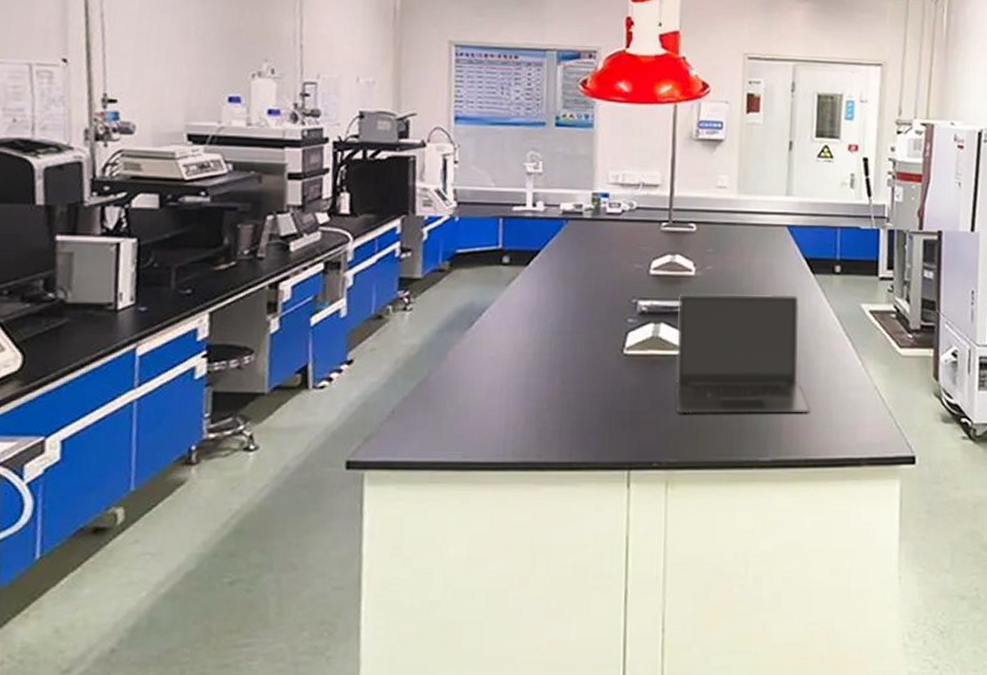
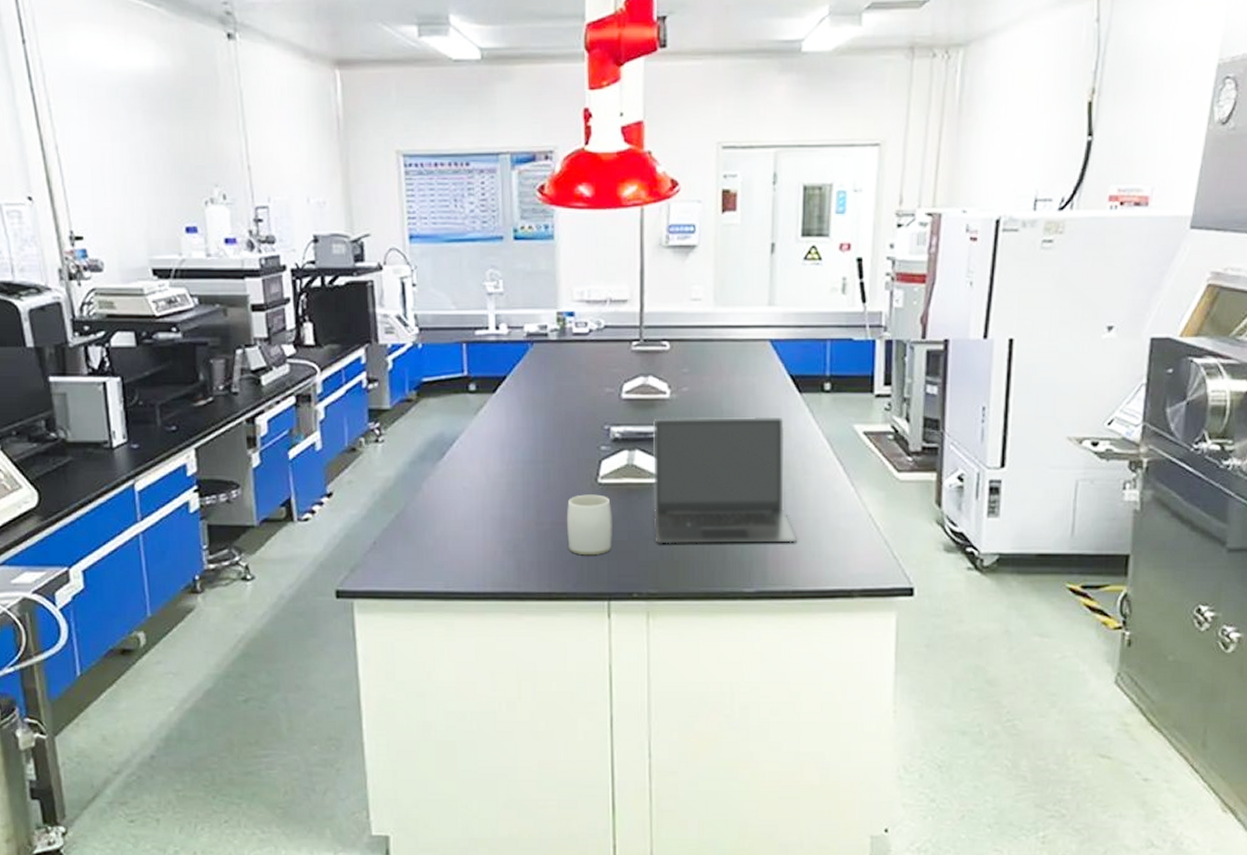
mug: none [590,365,636,425] -> present [566,494,612,556]

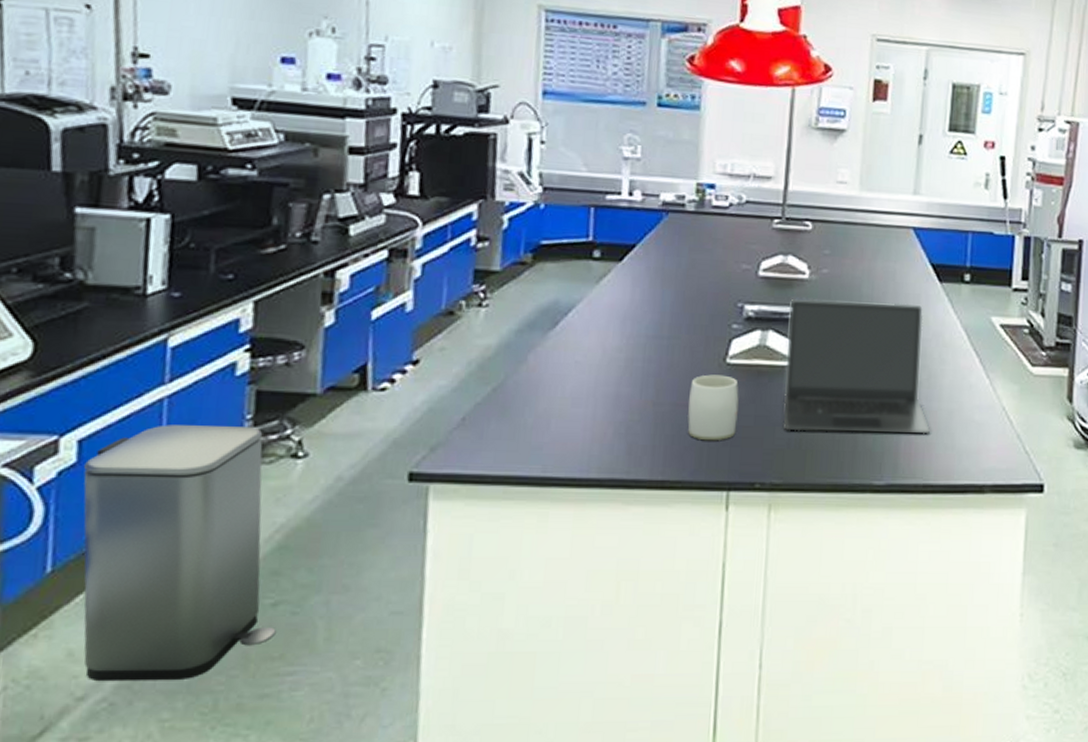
pedal bin: none [90,556,250,759] -> present [83,424,276,680]

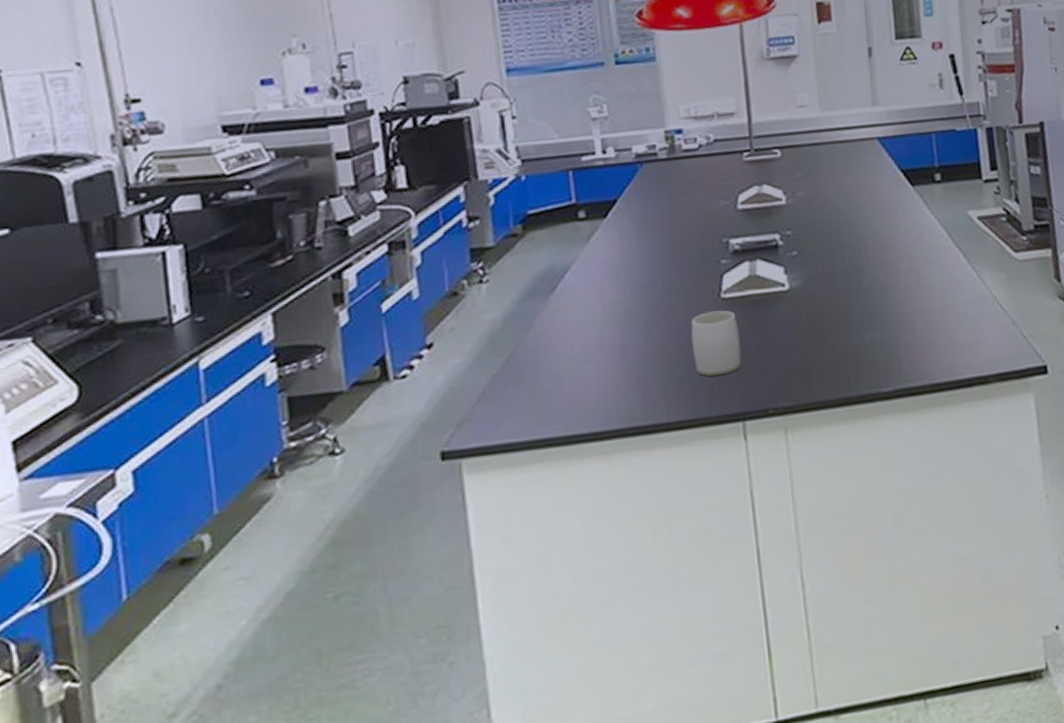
pedal bin: present [83,424,276,680] -> none [142,432,342,696]
laptop: present [783,299,930,434] -> none [772,212,927,354]

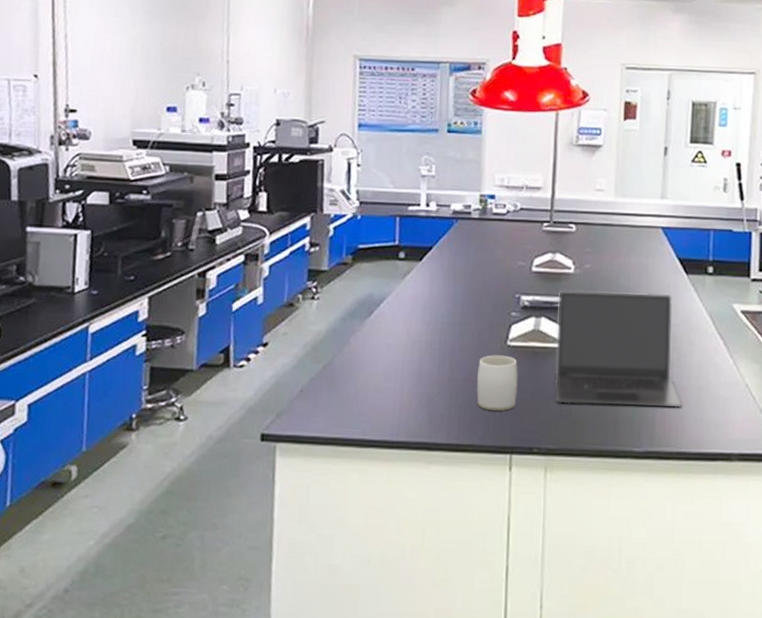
laptop: none [772,212,927,354] -> present [555,291,682,408]

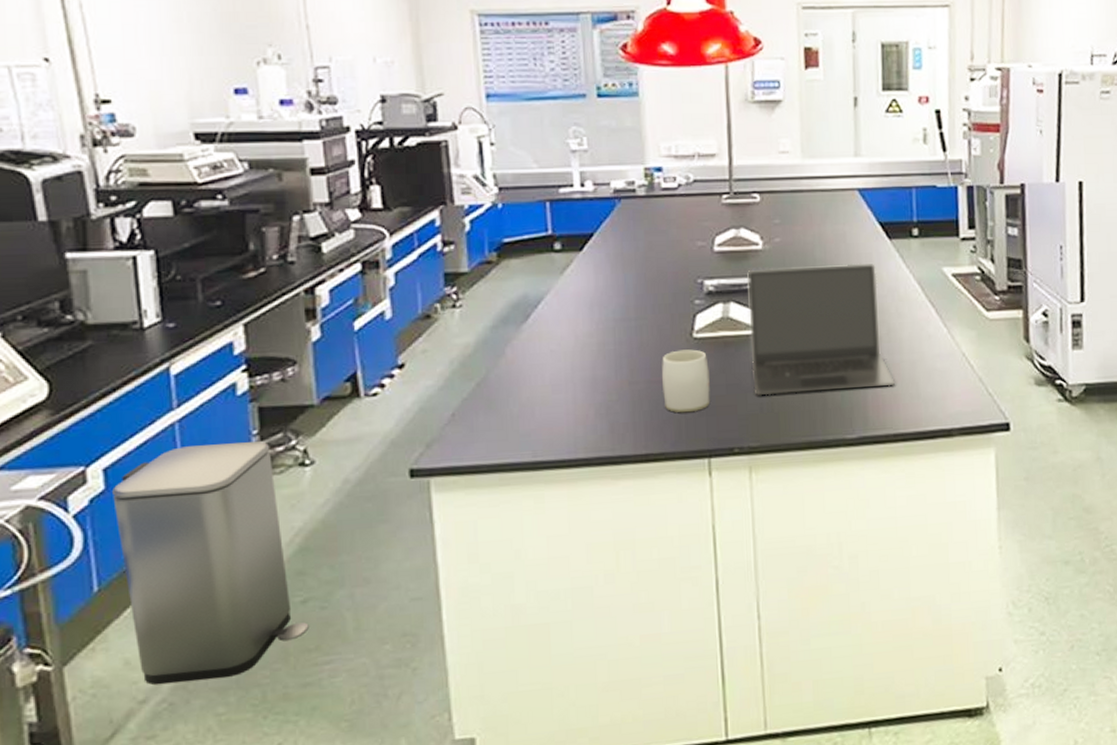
pedal bin: none [31,393,165,594] -> present [113,441,309,685]

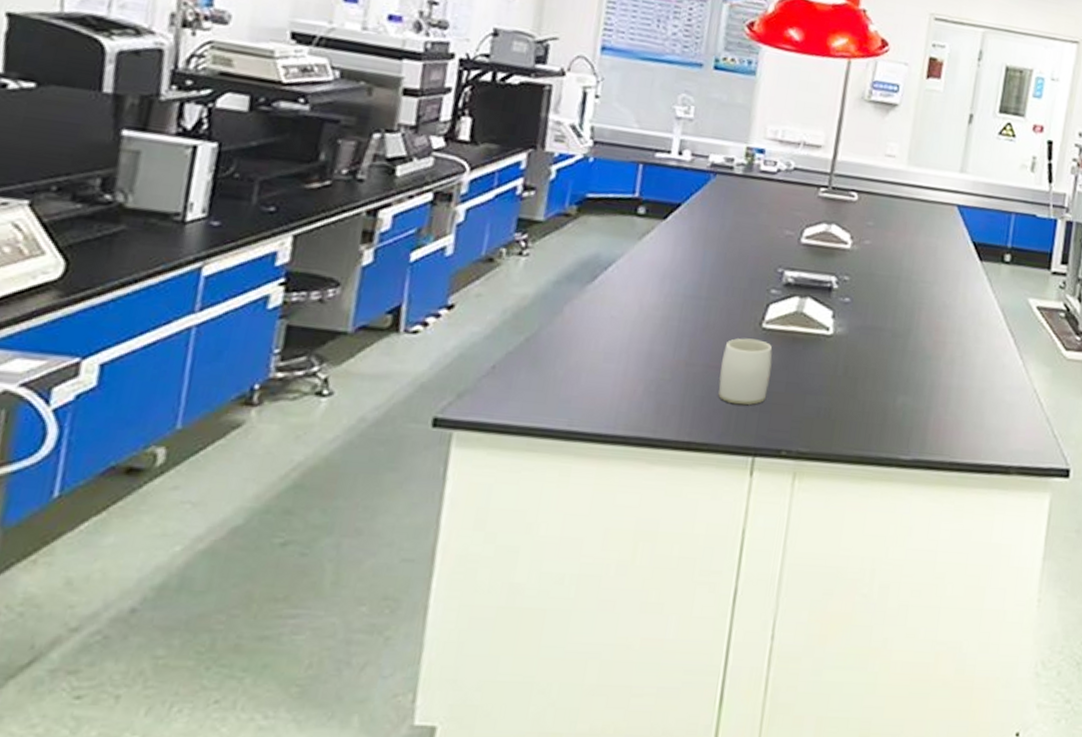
pedal bin: present [113,441,309,685] -> none [82,354,289,616]
laptop: present [747,263,895,396] -> none [814,268,962,412]

